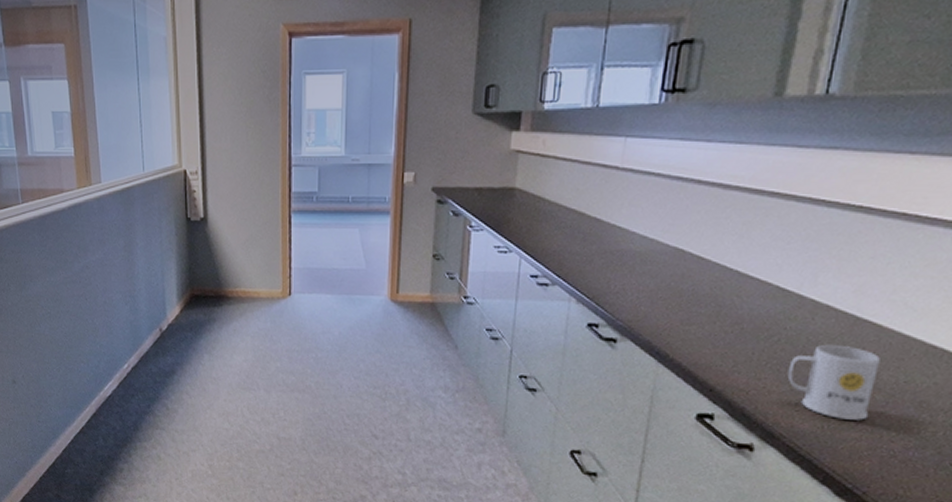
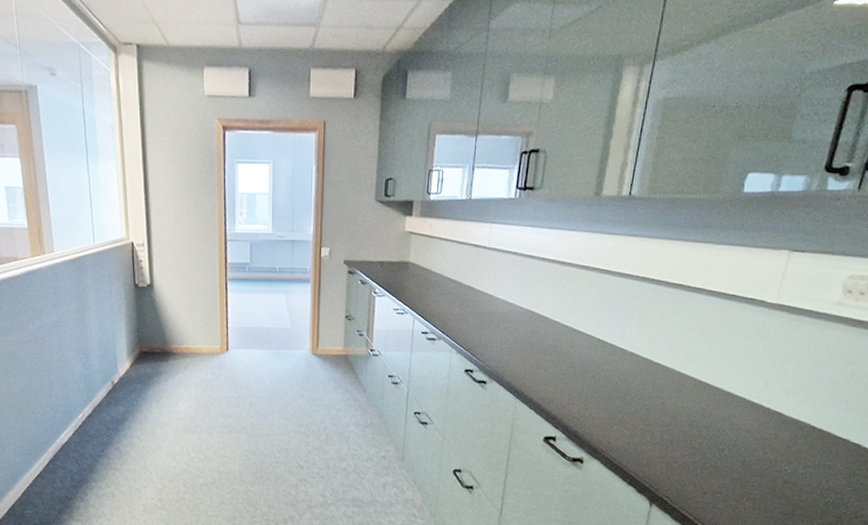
mug: present [787,344,880,420] -> none [605,381,666,437]

